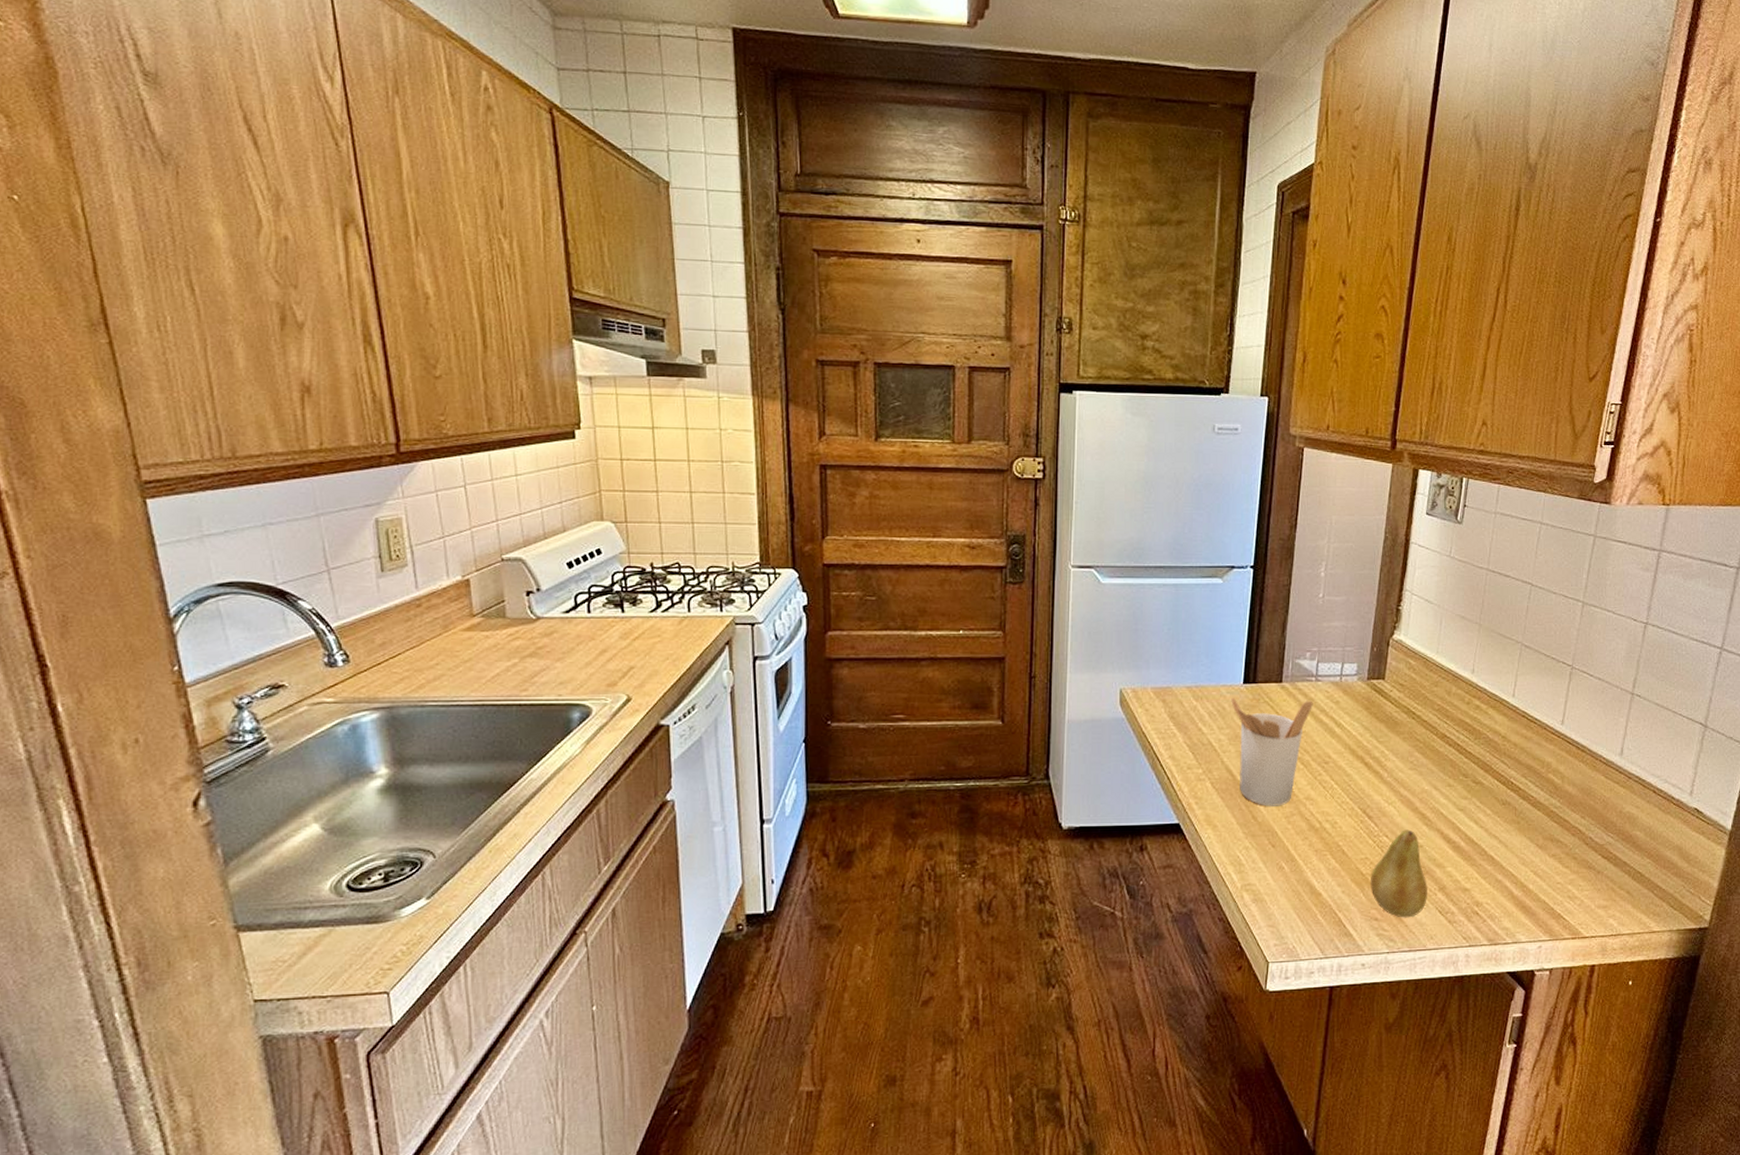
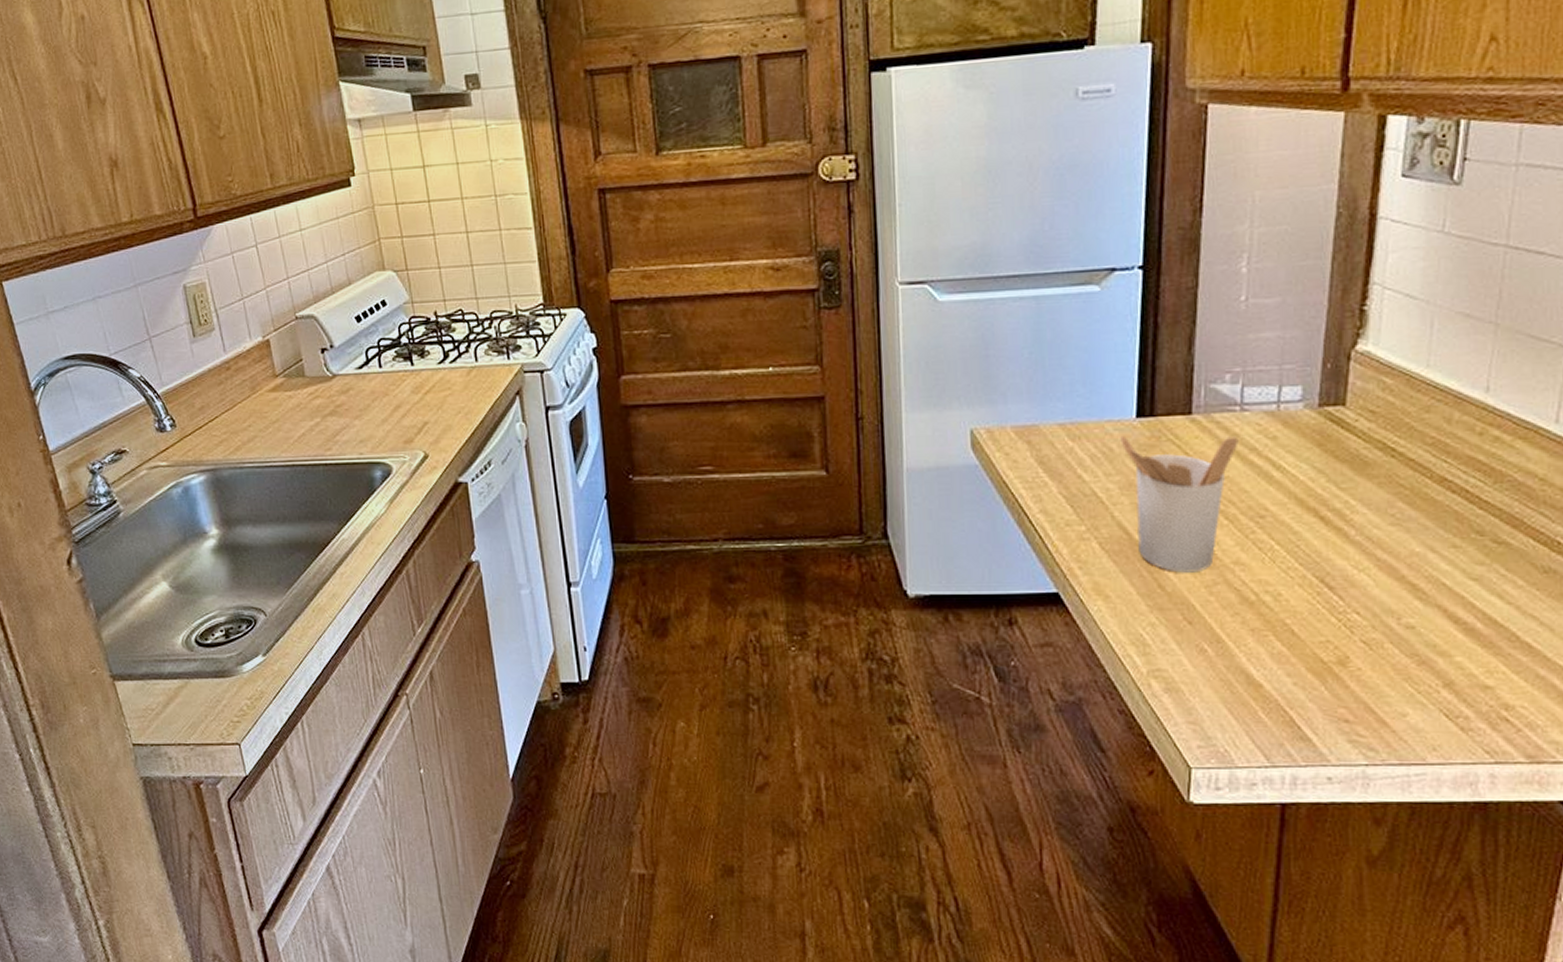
fruit: present [1371,829,1427,918] -> none [1336,605,1425,721]

